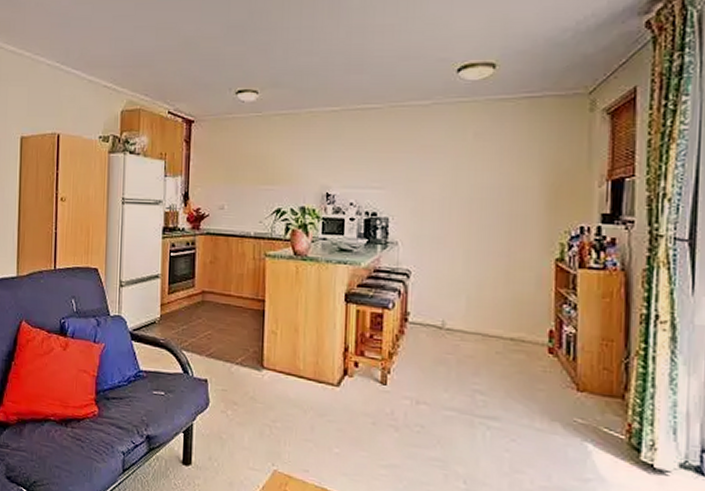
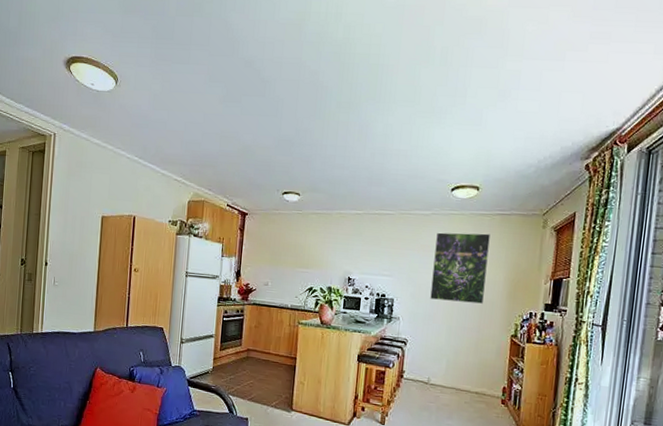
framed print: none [438,124,516,218] -> present [430,232,490,304]

